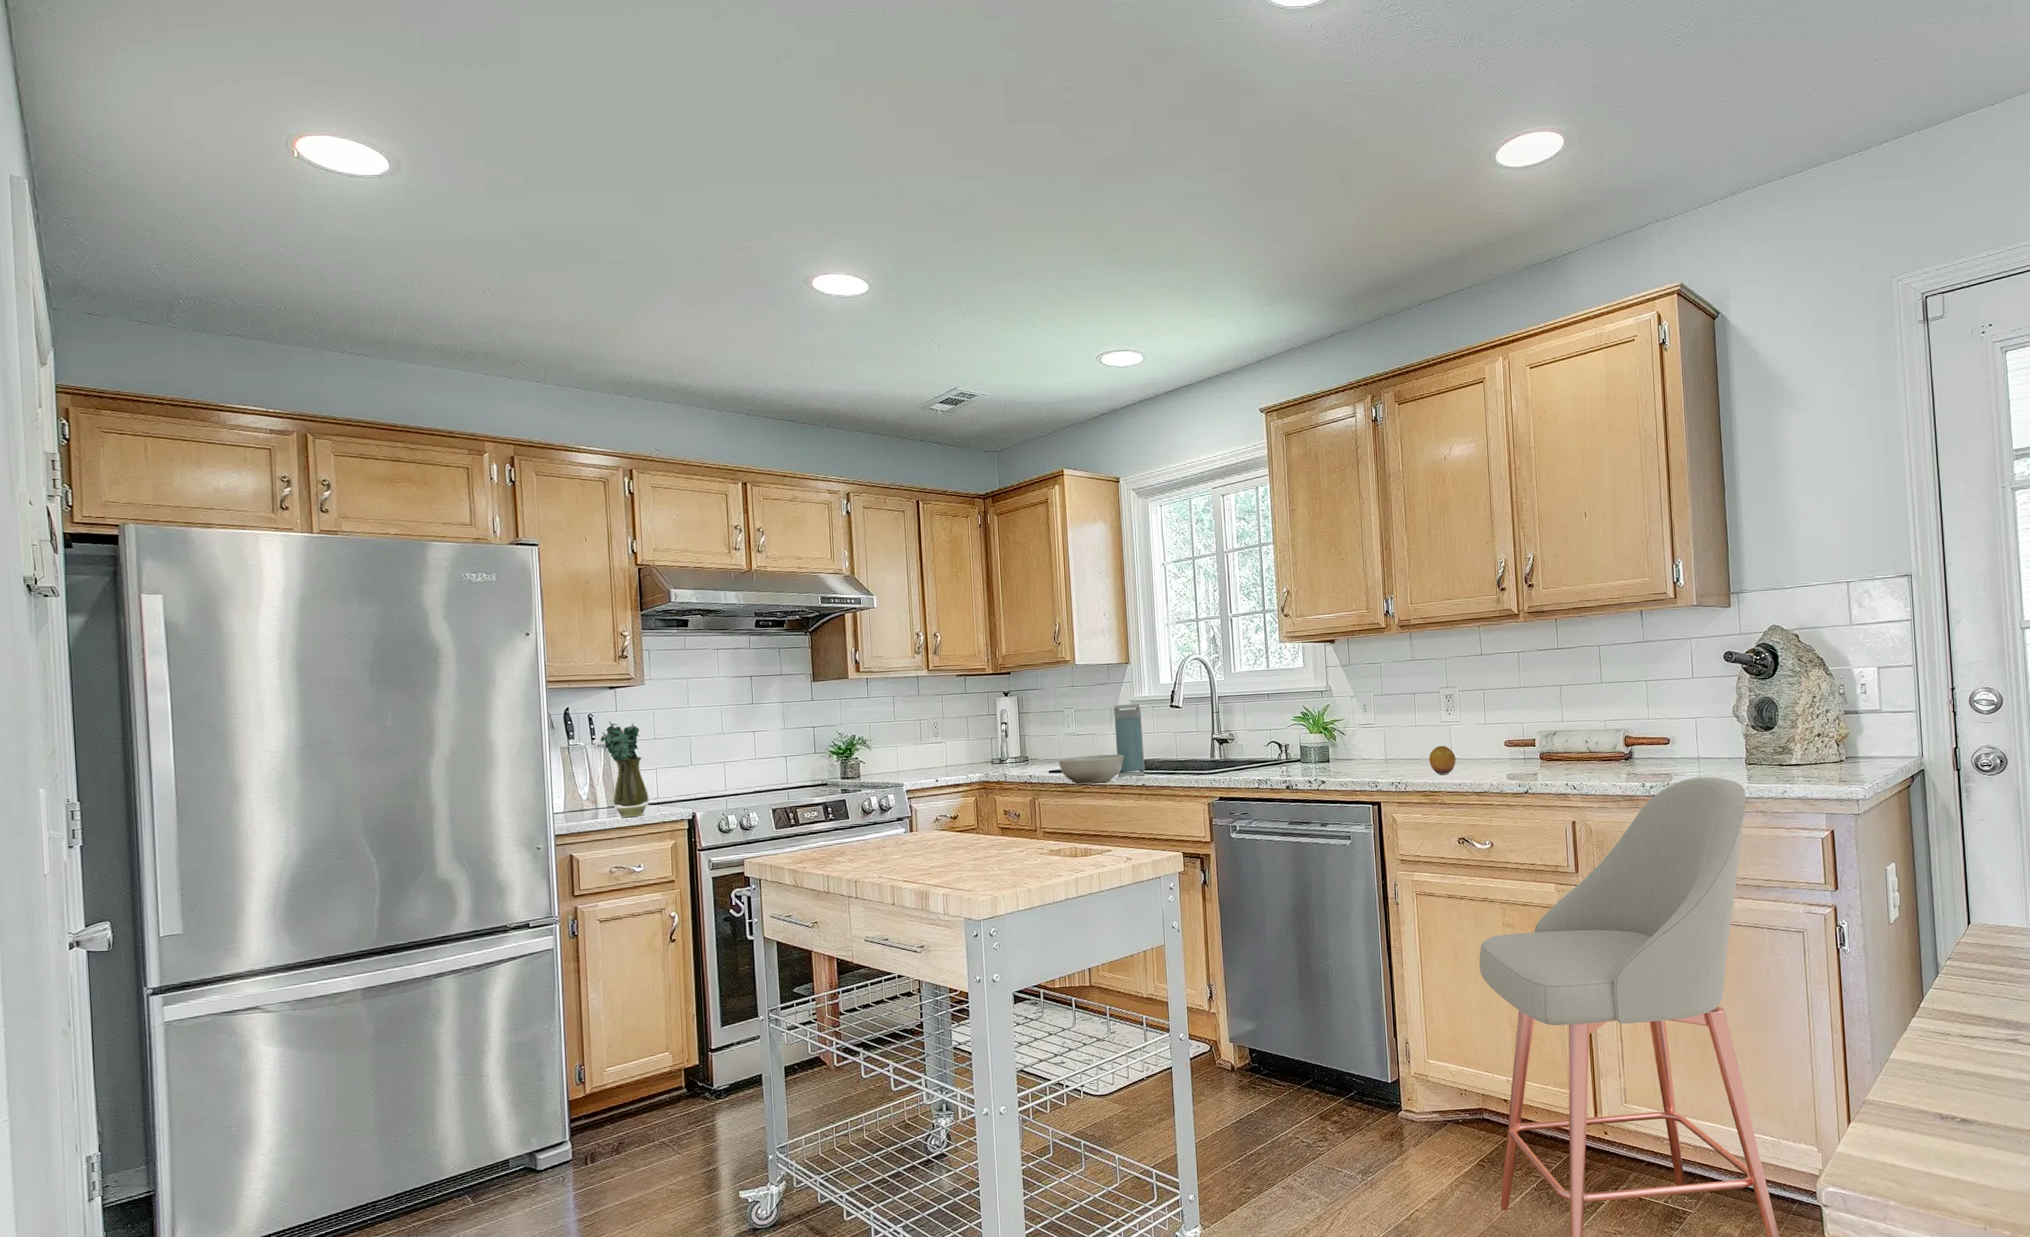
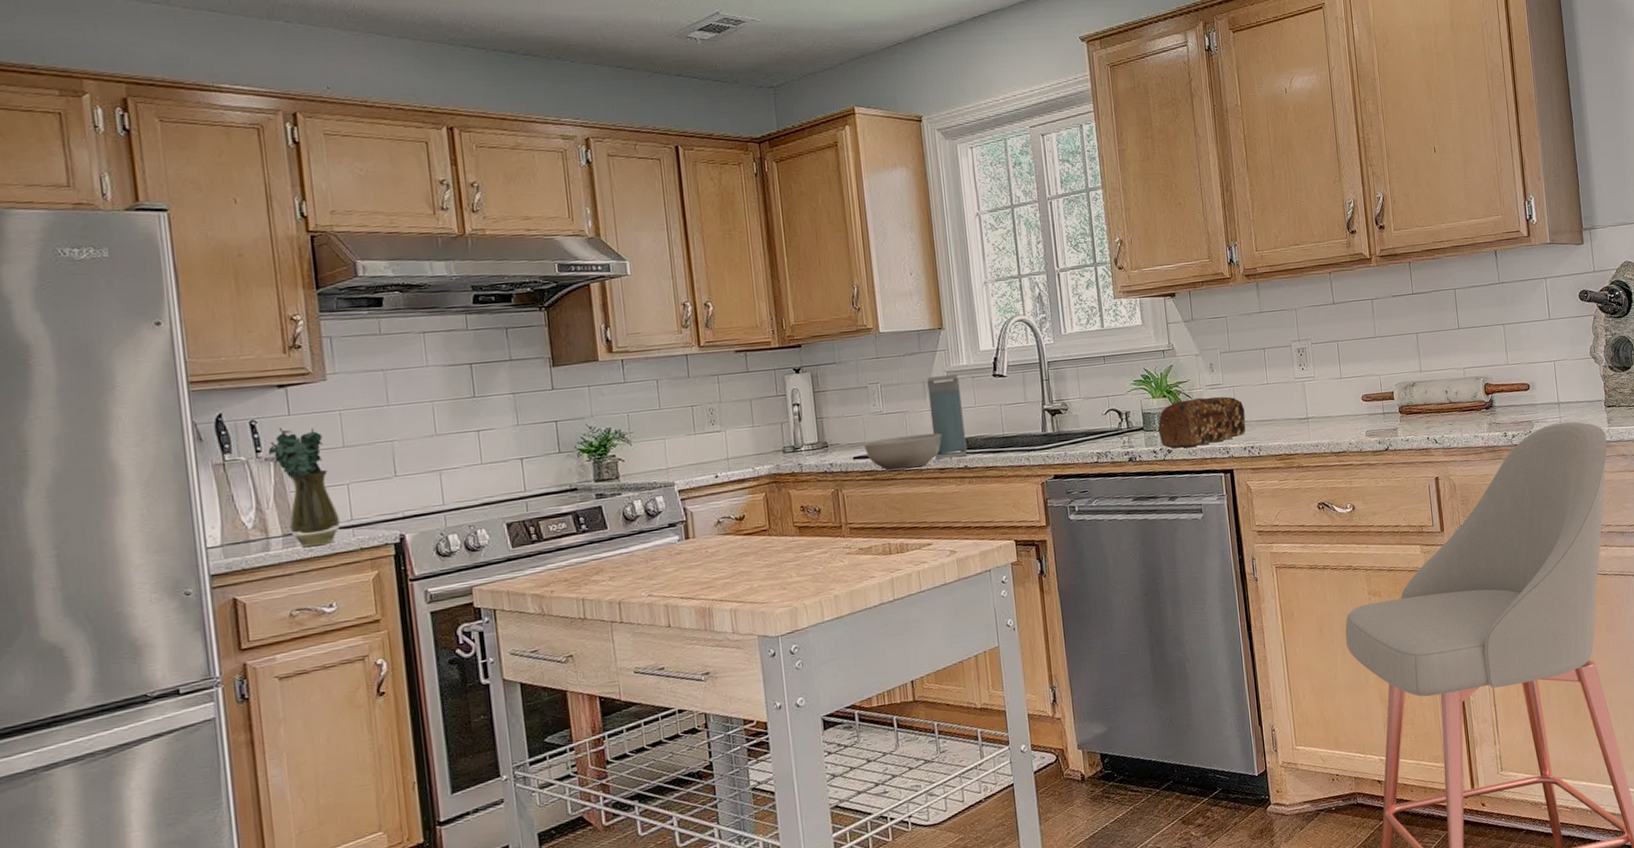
bread loaf: none [1314,735,1394,780] -> present [1158,396,1246,448]
fruit: present [1428,745,1456,775] -> none [1282,403,1312,436]

